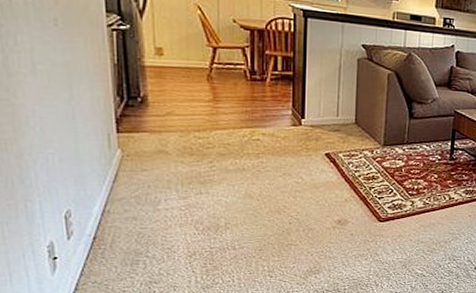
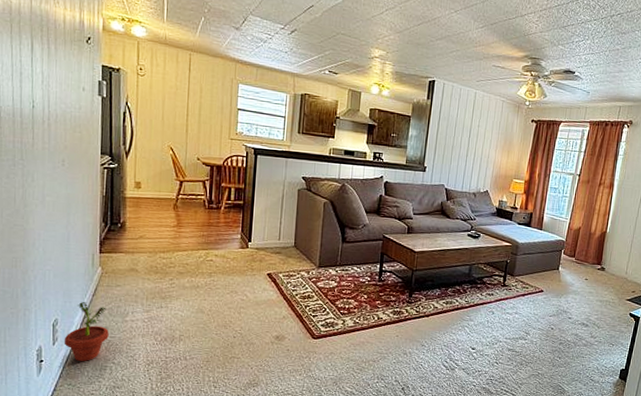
potted plant: none [81,189,138,257] -> present [64,301,109,362]

